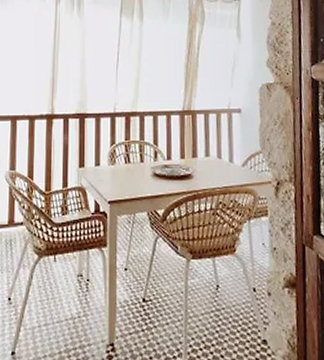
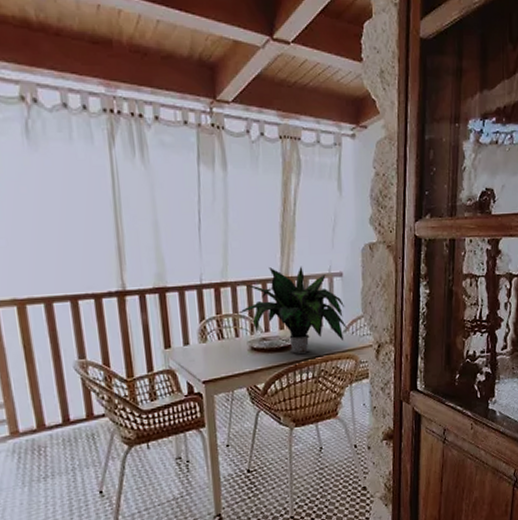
potted plant: none [143,101,246,183] -> present [237,266,348,354]

